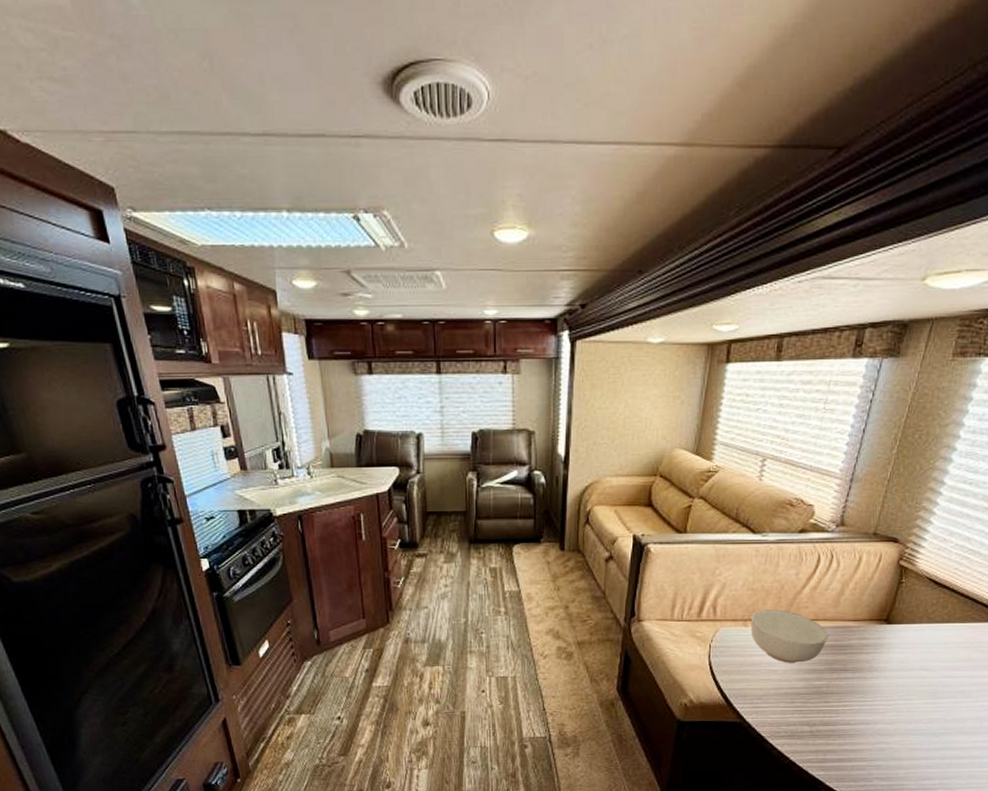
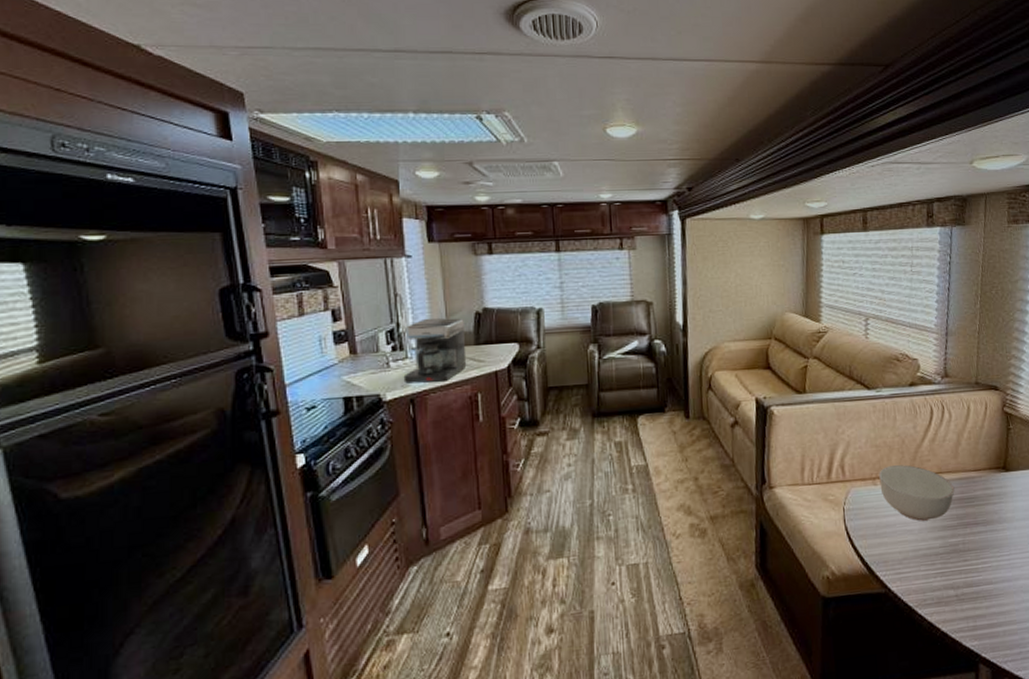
coffee maker: none [291,438,350,502] -> present [403,318,467,383]

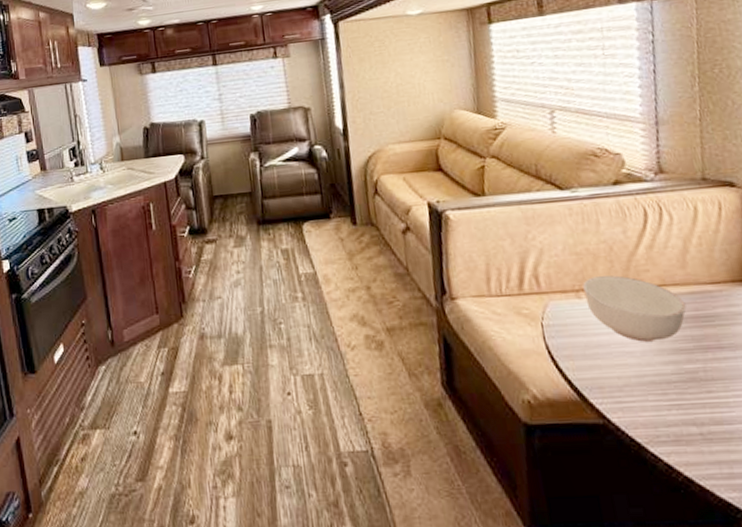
coffee maker: present [403,318,467,383] -> none [85,133,139,195]

